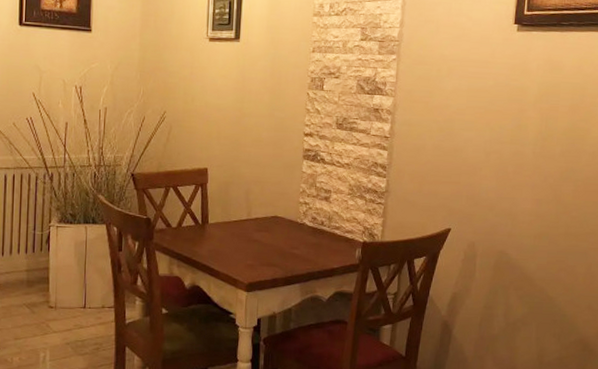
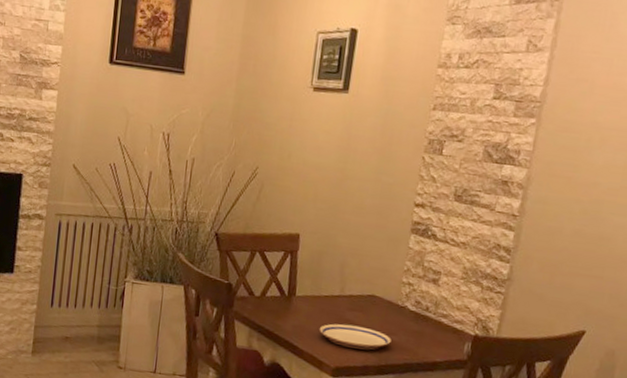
plate: none [231,244,295,265] -> present [319,323,391,351]

